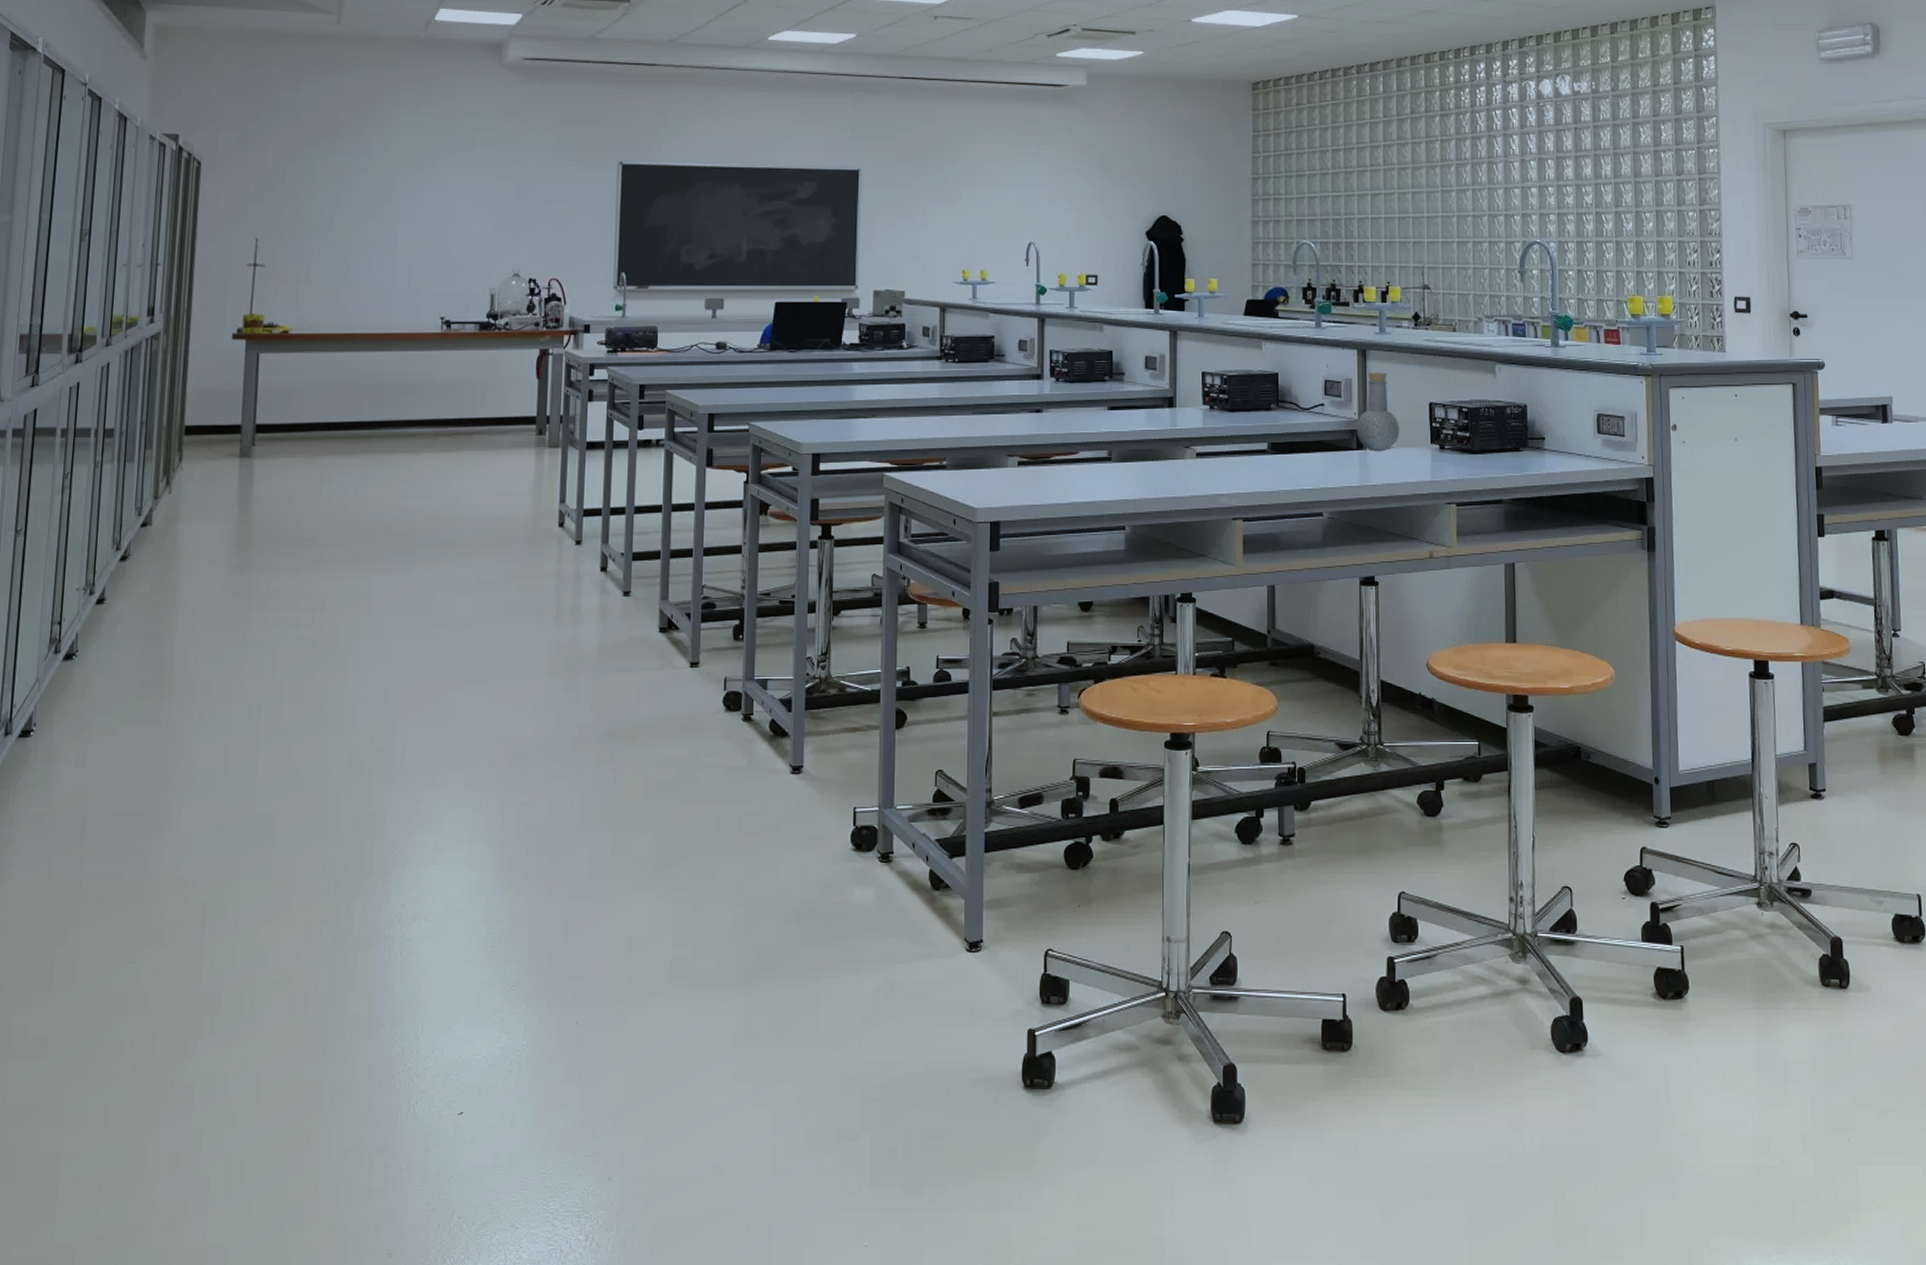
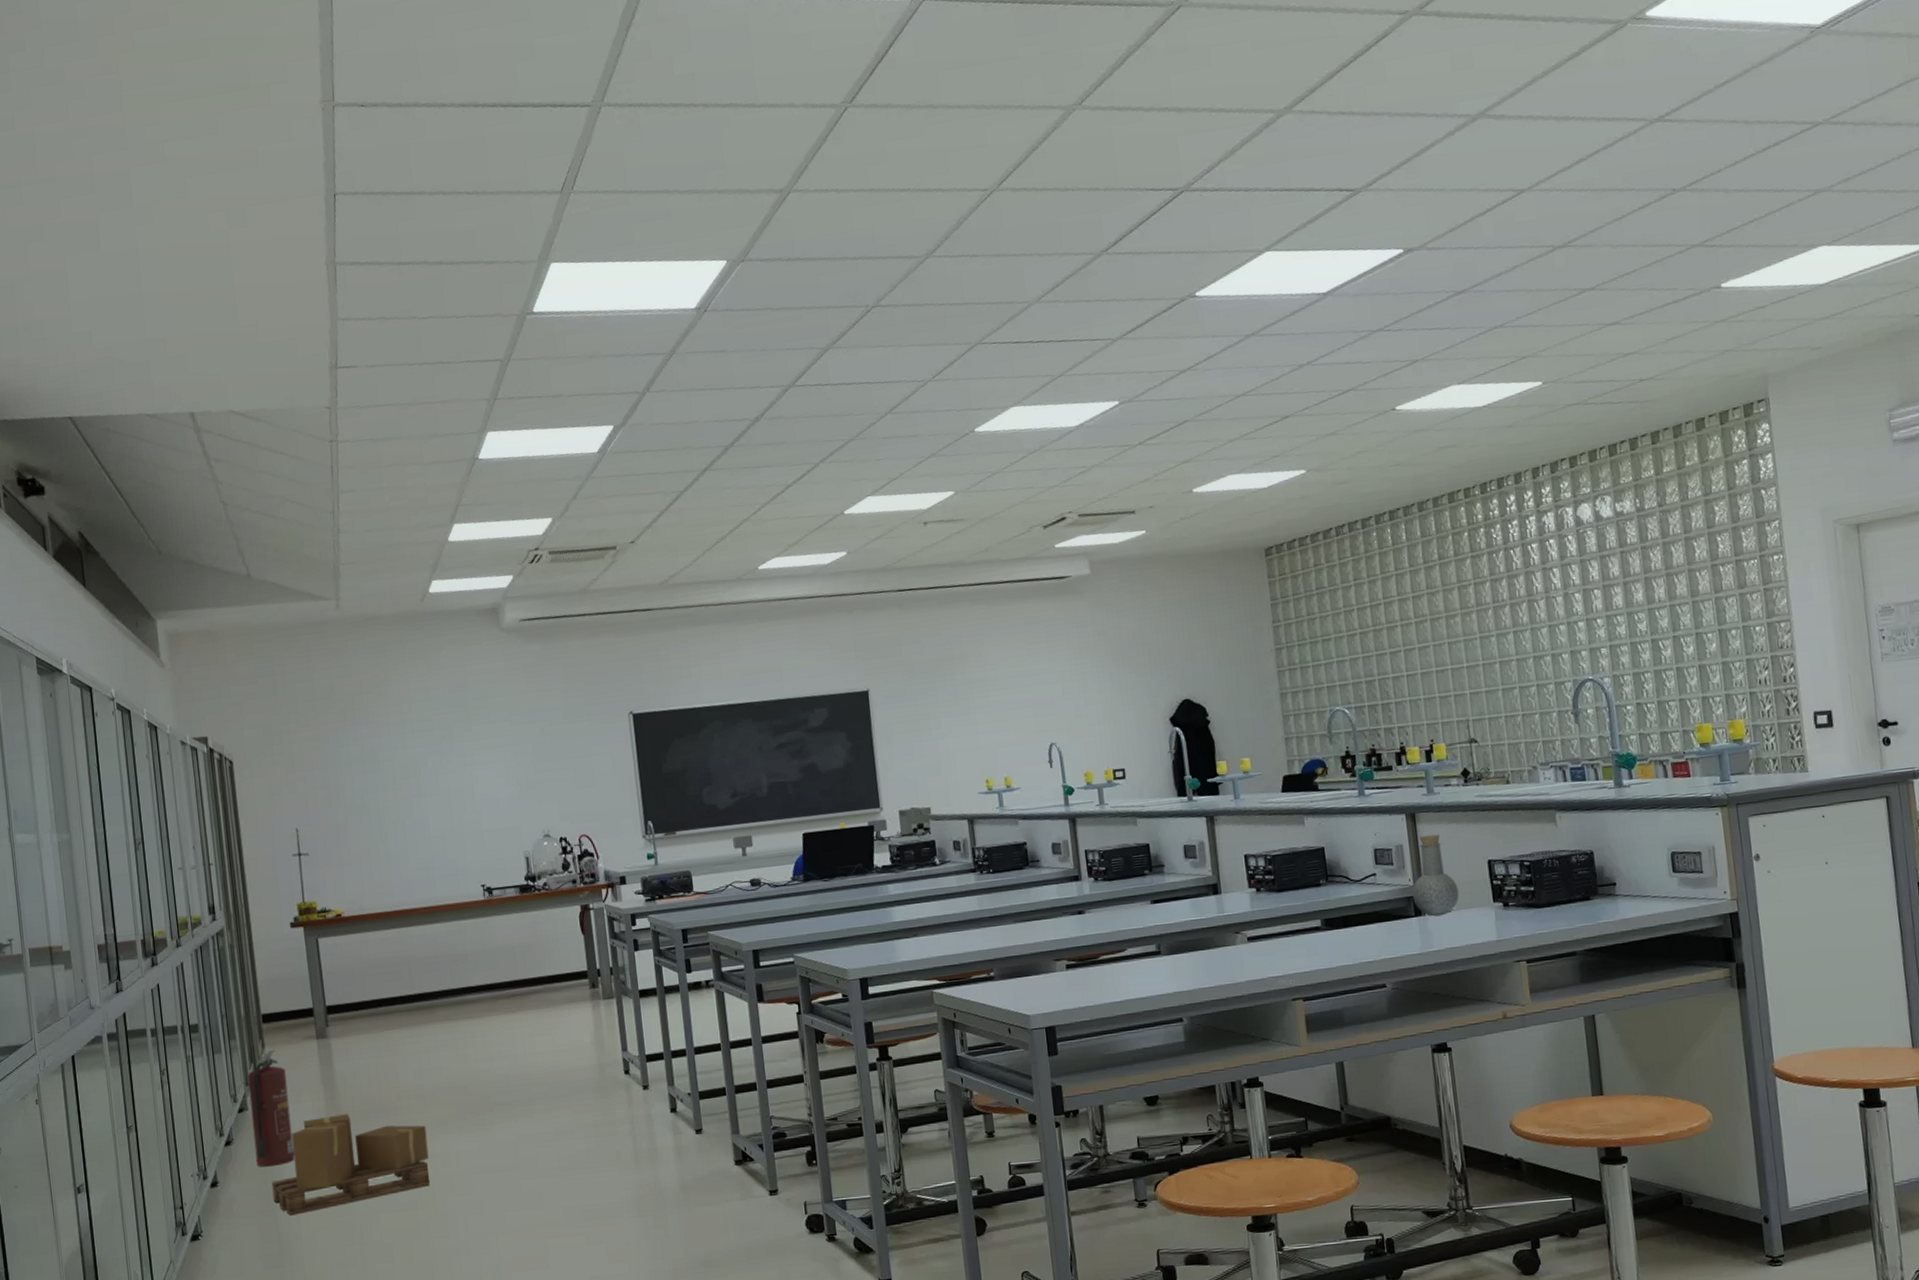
fire extinguisher: none [151,465,200,589] -> present [247,1050,295,1168]
cardboard boxes: none [162,540,341,644] -> present [271,1114,431,1217]

